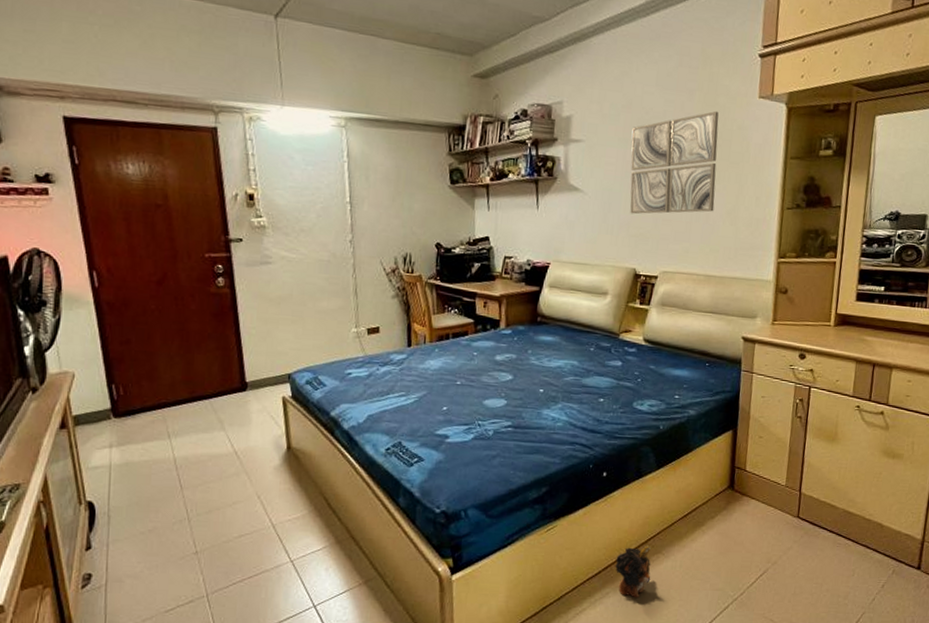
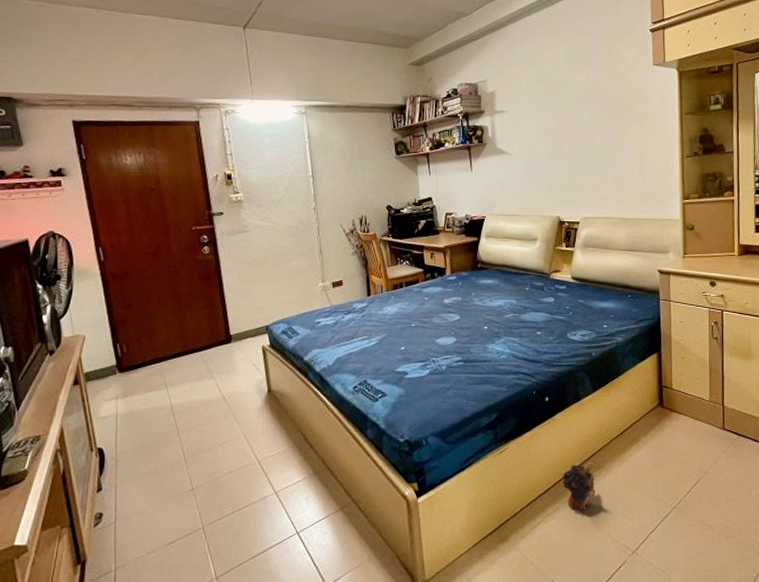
wall art: present [630,110,719,214] -> none [547,78,623,170]

